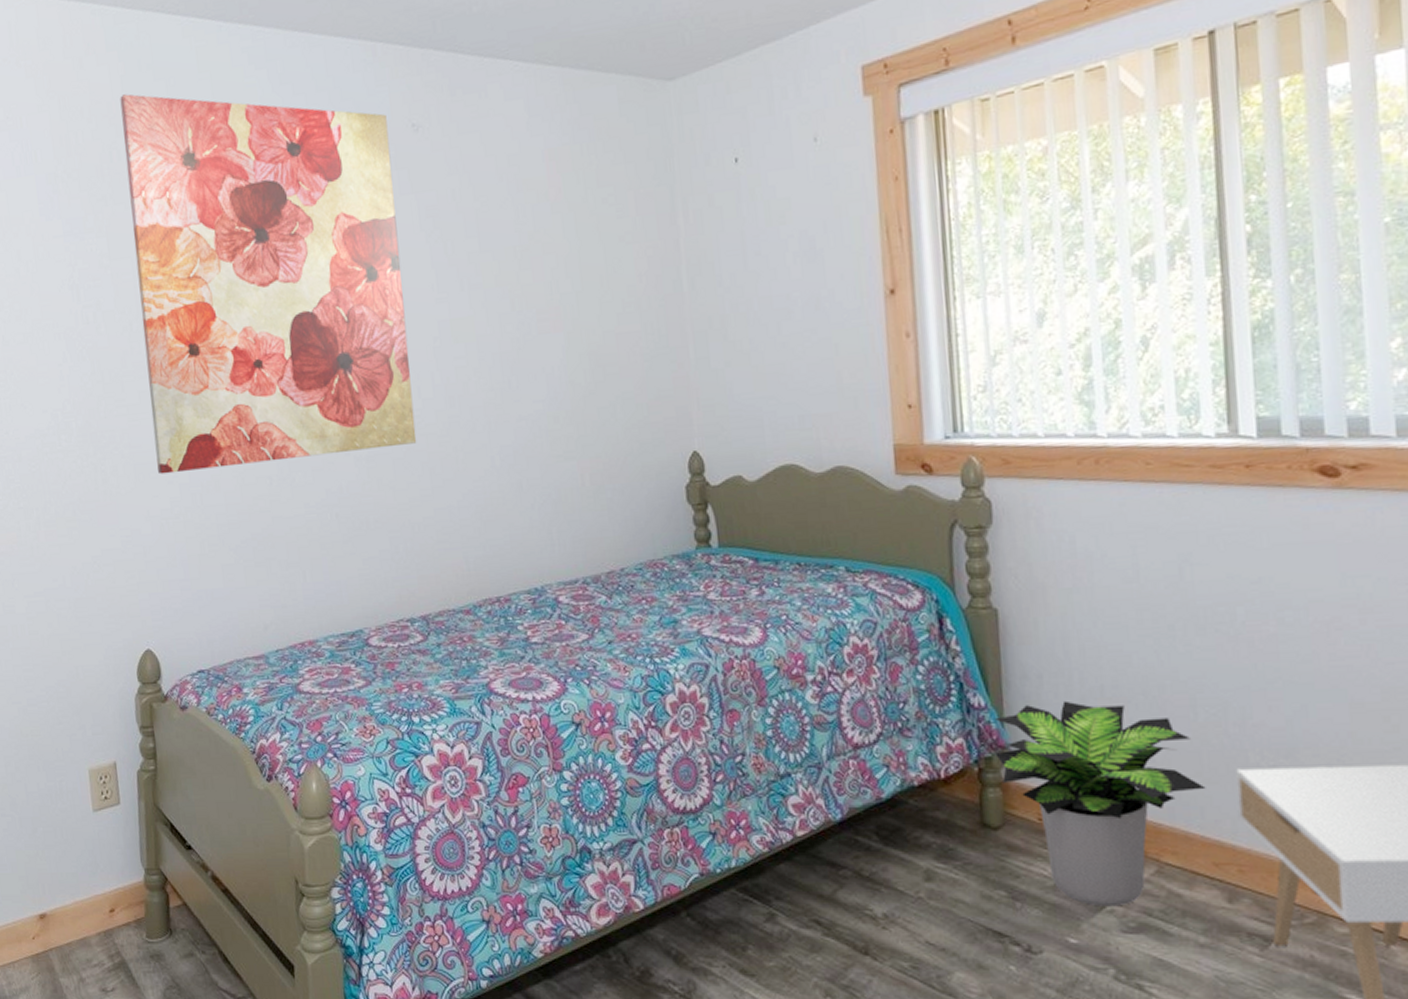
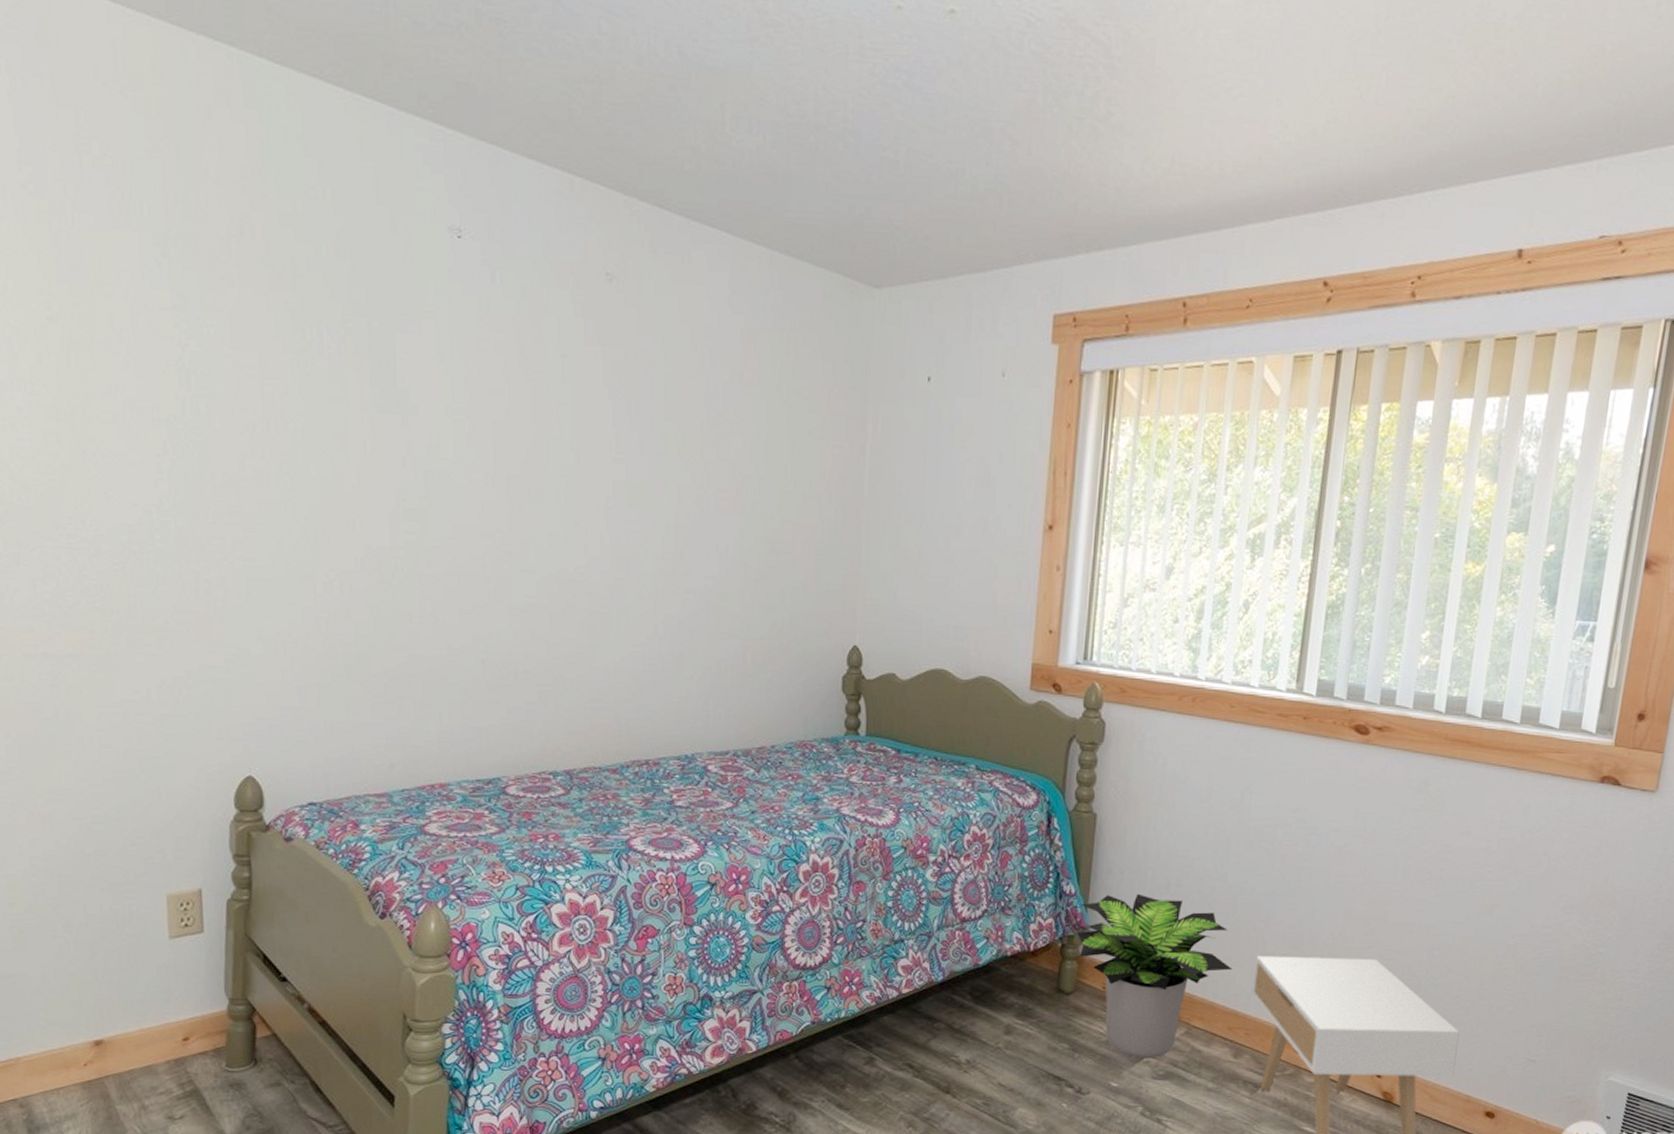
wall art: present [120,94,417,475] -> none [258,162,579,601]

